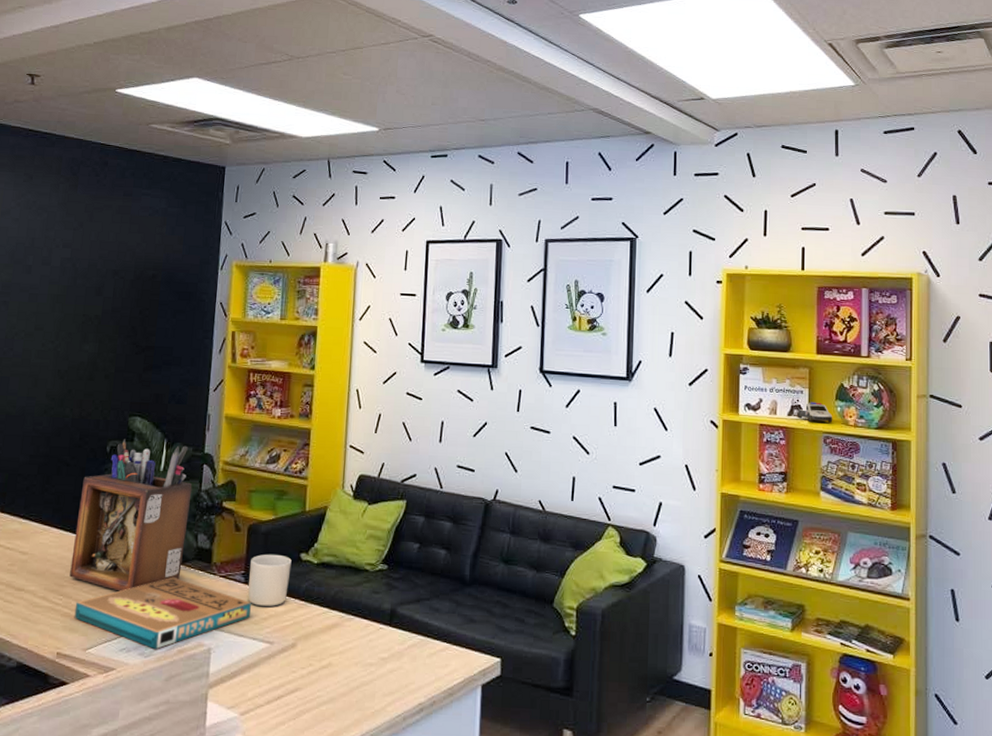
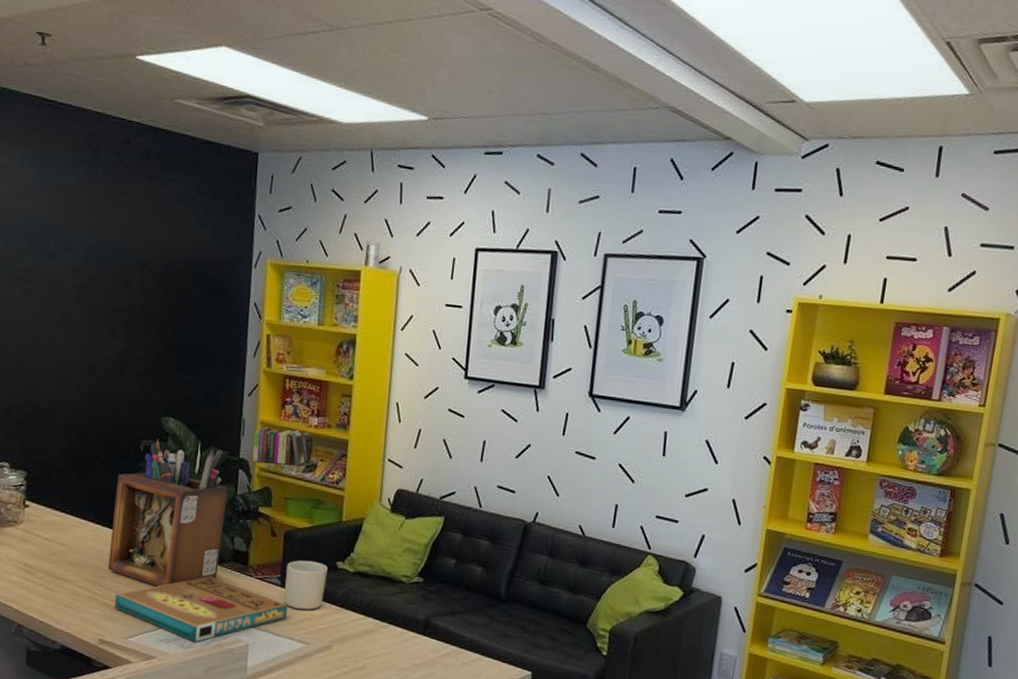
books: none [217,420,279,458] -> present [252,426,315,467]
toy car: present [798,402,833,423] -> none [856,443,893,466]

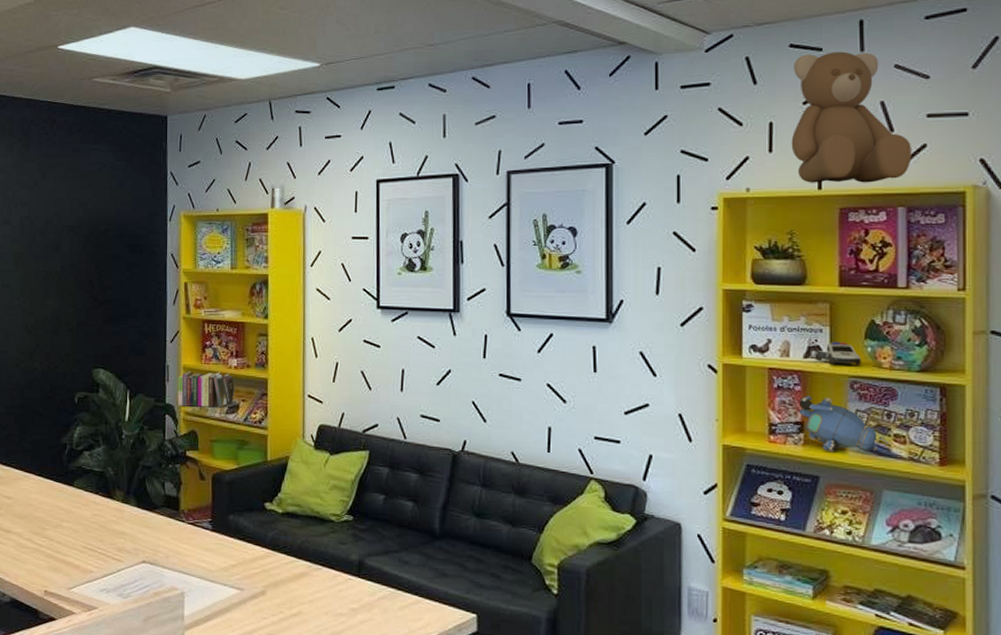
desk organizer: present [108,439,228,587] -> none [50,390,157,536]
pizza box: present [114,576,289,643] -> none [57,523,221,592]
mug: present [284,560,328,611] -> none [216,502,256,555]
toy robot: none [834,490,904,546] -> present [798,396,891,456]
toy car: none [856,443,893,466] -> present [817,341,862,365]
teddy bear: none [863,172,964,302] -> present [791,51,912,183]

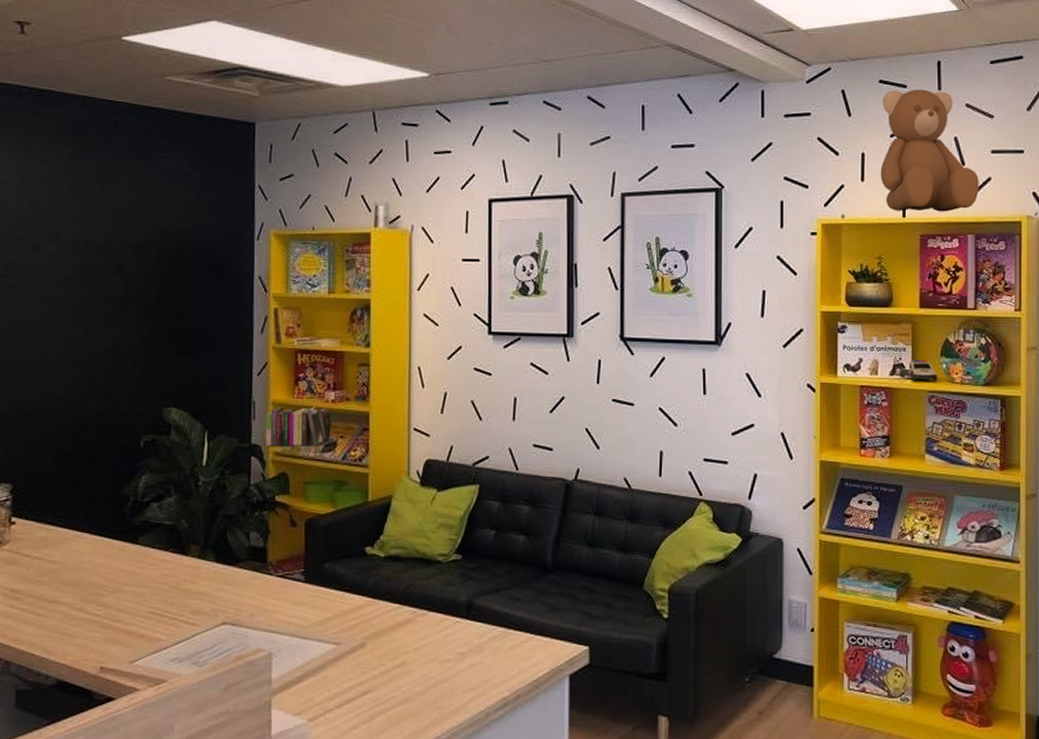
toy robot: present [798,396,891,456] -> none [885,411,962,463]

